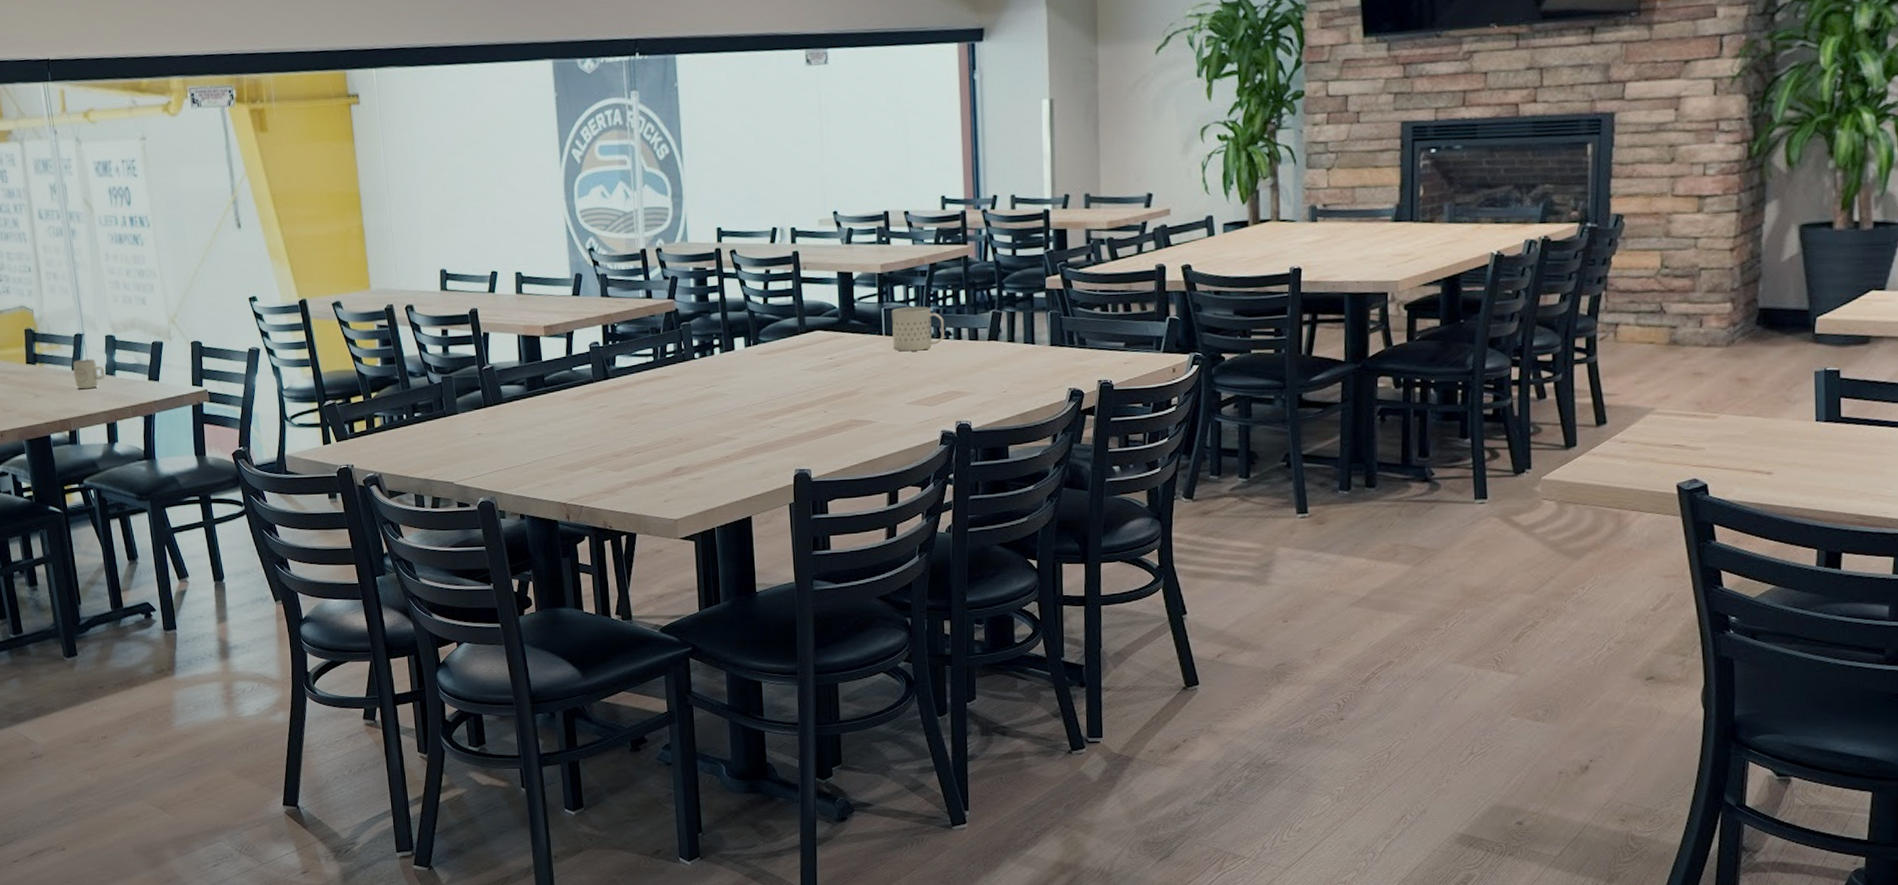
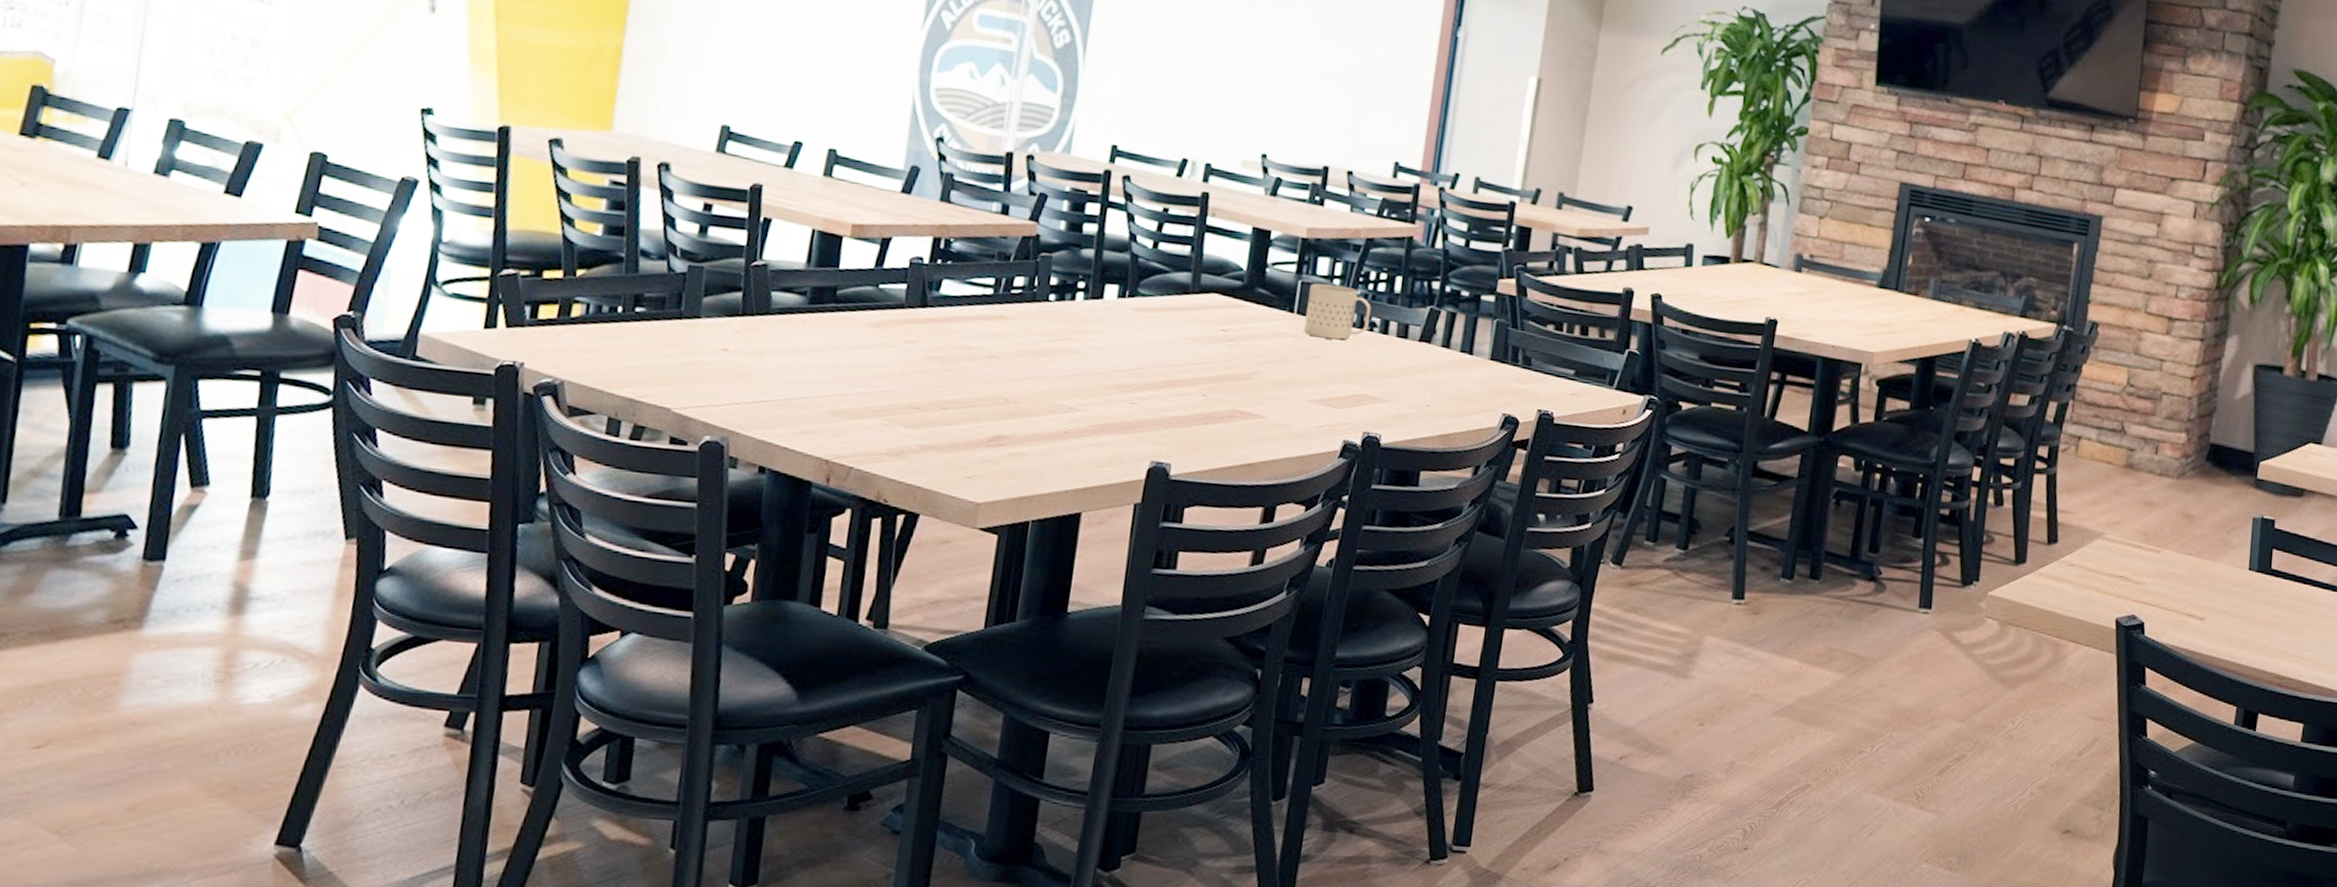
mug: present [73,359,105,390] -> none [96,144,154,189]

